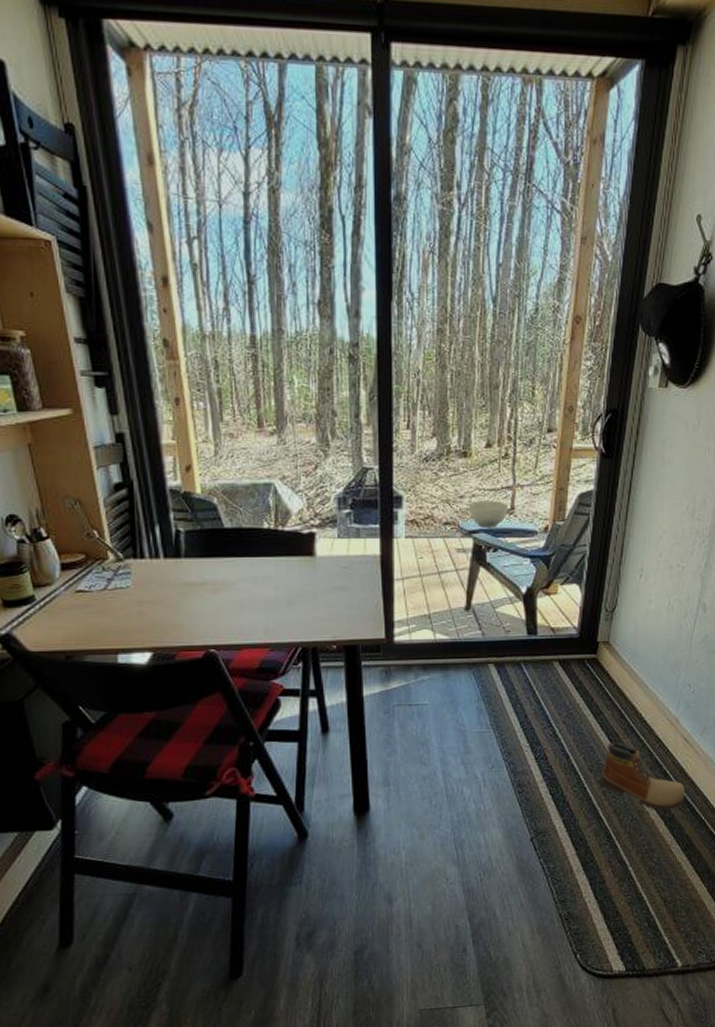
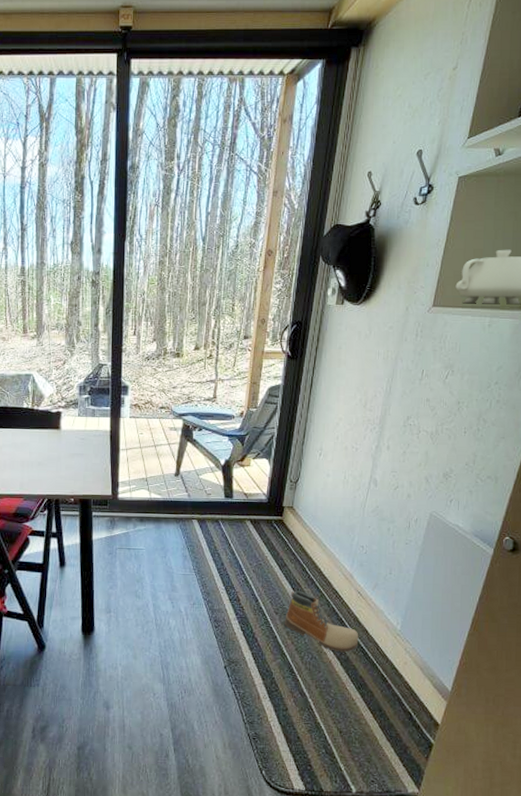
bowl: present [468,501,509,528] -> none [179,391,212,412]

